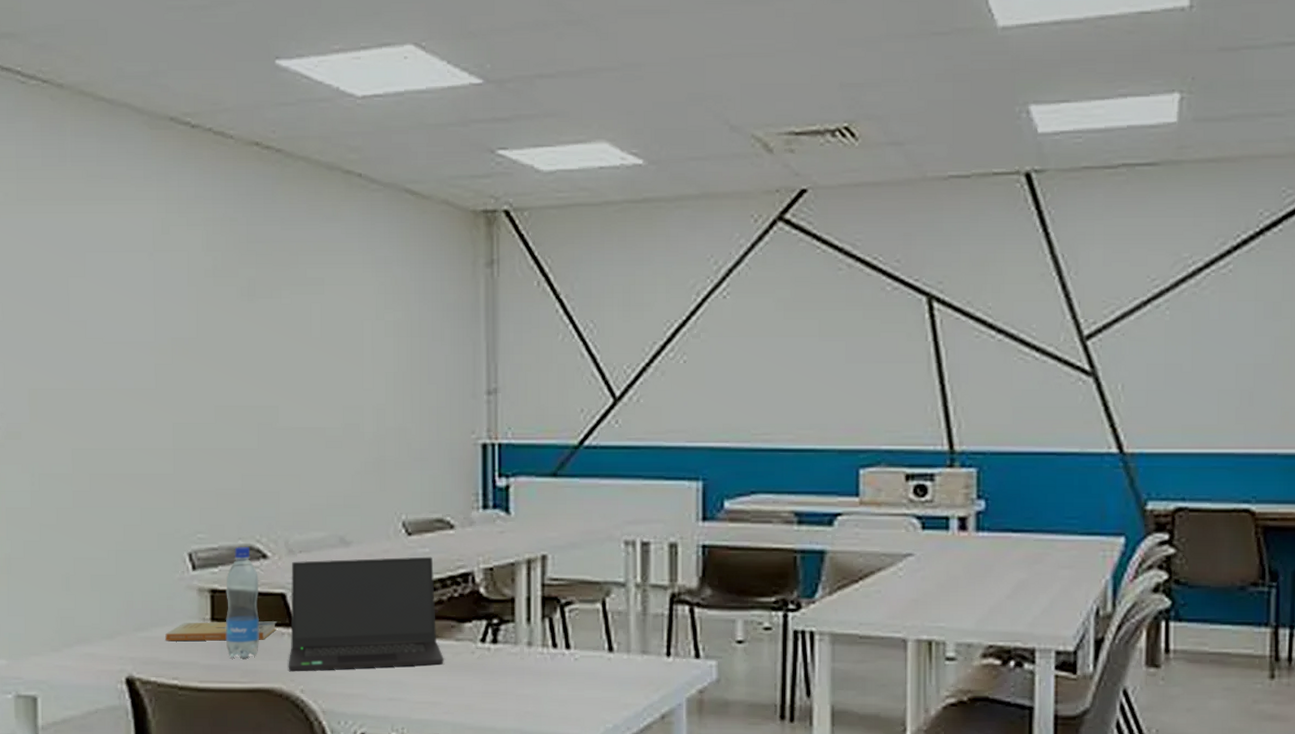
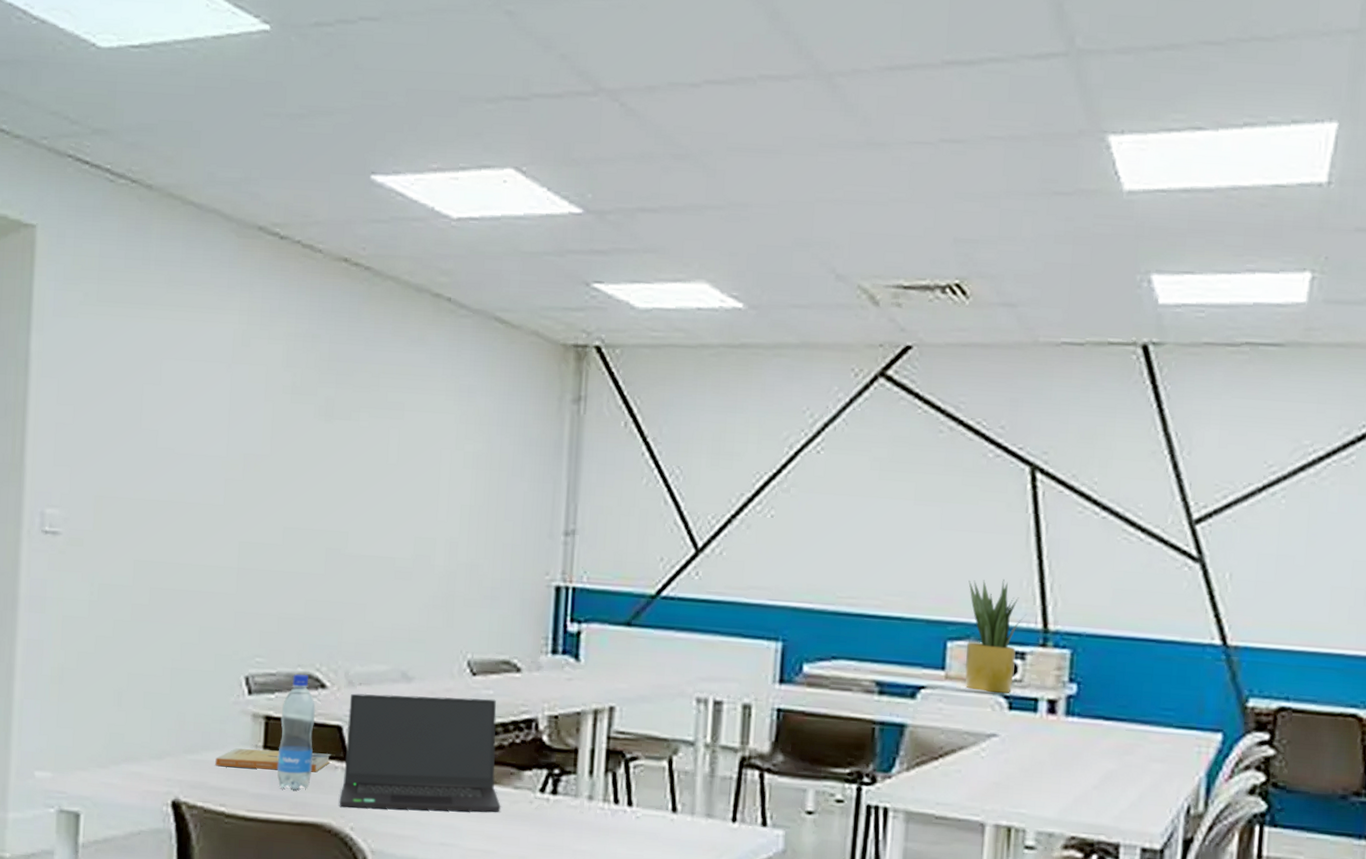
planter: none [876,405,933,514] -> present [964,579,1026,693]

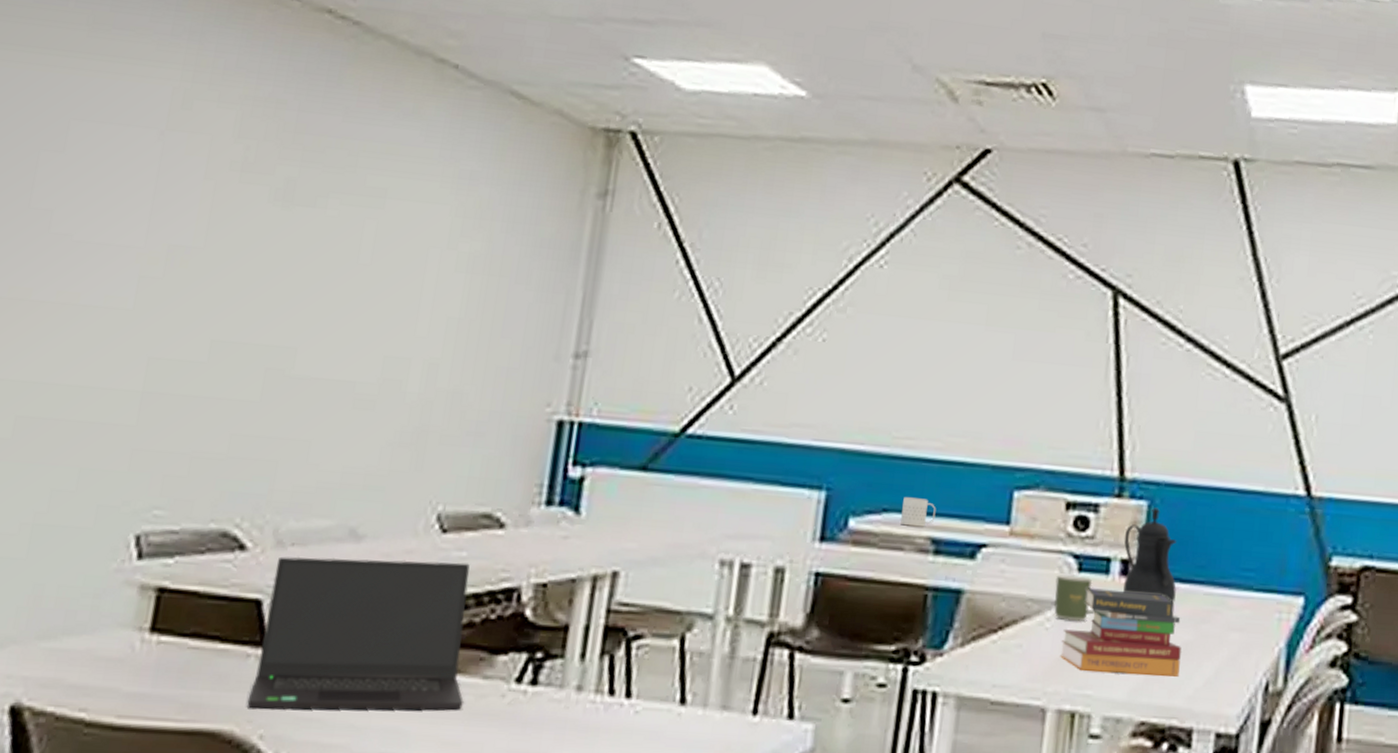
book: present [215,748,331,772] -> none [79,631,243,663]
bottle: present [277,674,315,791] -> none [165,532,229,688]
mug: none [848,647,879,672] -> present [900,497,936,527]
planter: present [964,579,1026,693] -> none [1031,418,1102,552]
mug: none [988,712,1025,752] -> present [1054,575,1095,622]
books: none [995,723,1107,800] -> present [1060,588,1182,677]
coffeepot: none [1049,655,1100,737] -> present [1123,507,1177,602]

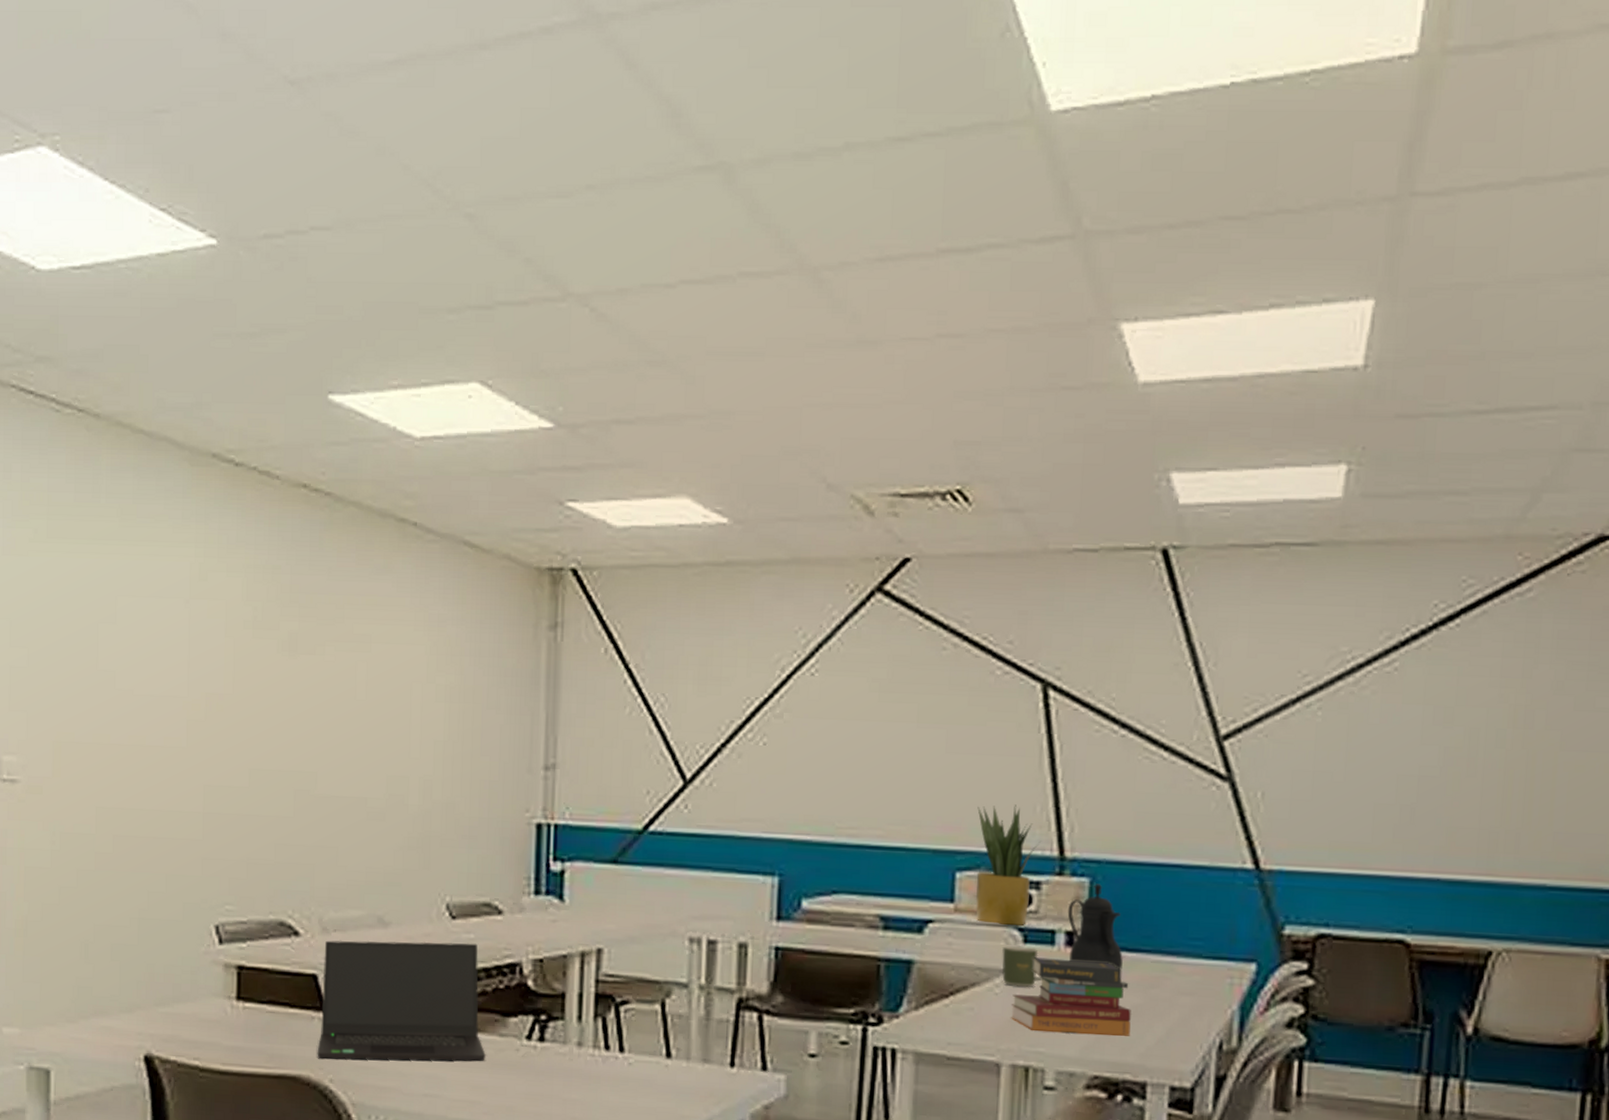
mug: present [900,497,936,527] -> none [850,880,883,906]
planter: none [1031,418,1102,552] -> present [975,804,1041,925]

